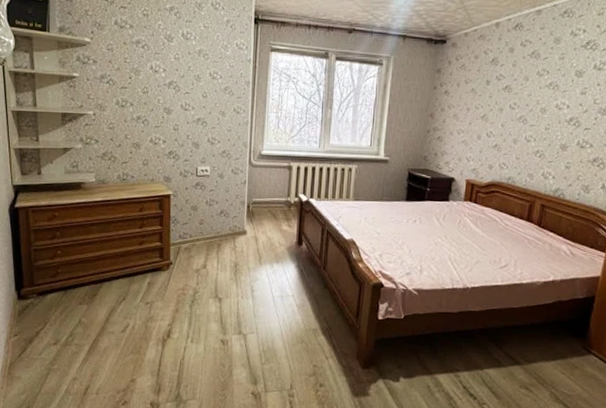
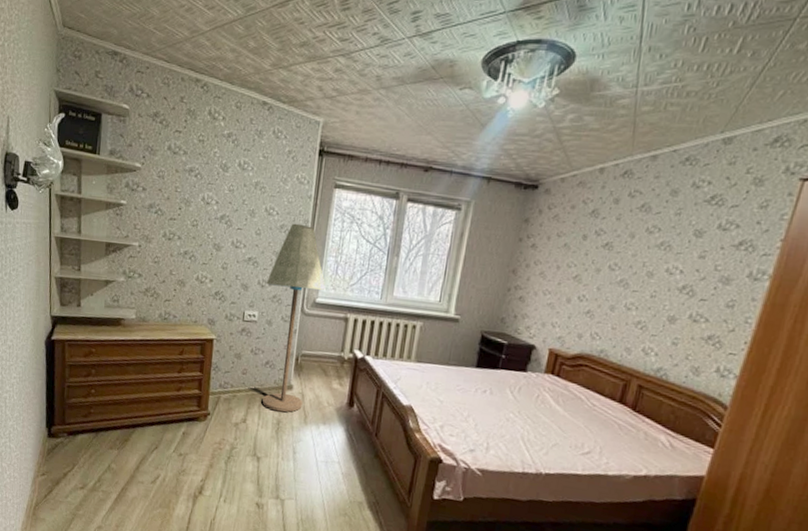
floor lamp: none [215,85,270,256] -> present [262,223,326,413]

